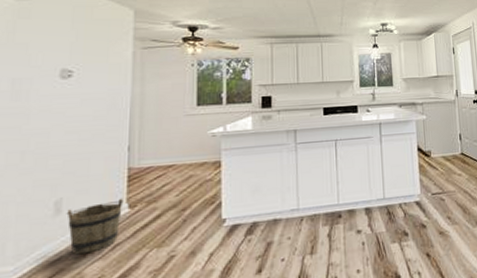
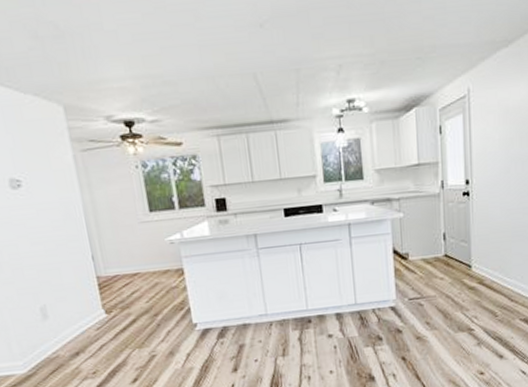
bucket: present [66,198,124,255] -> none [52,304,102,353]

